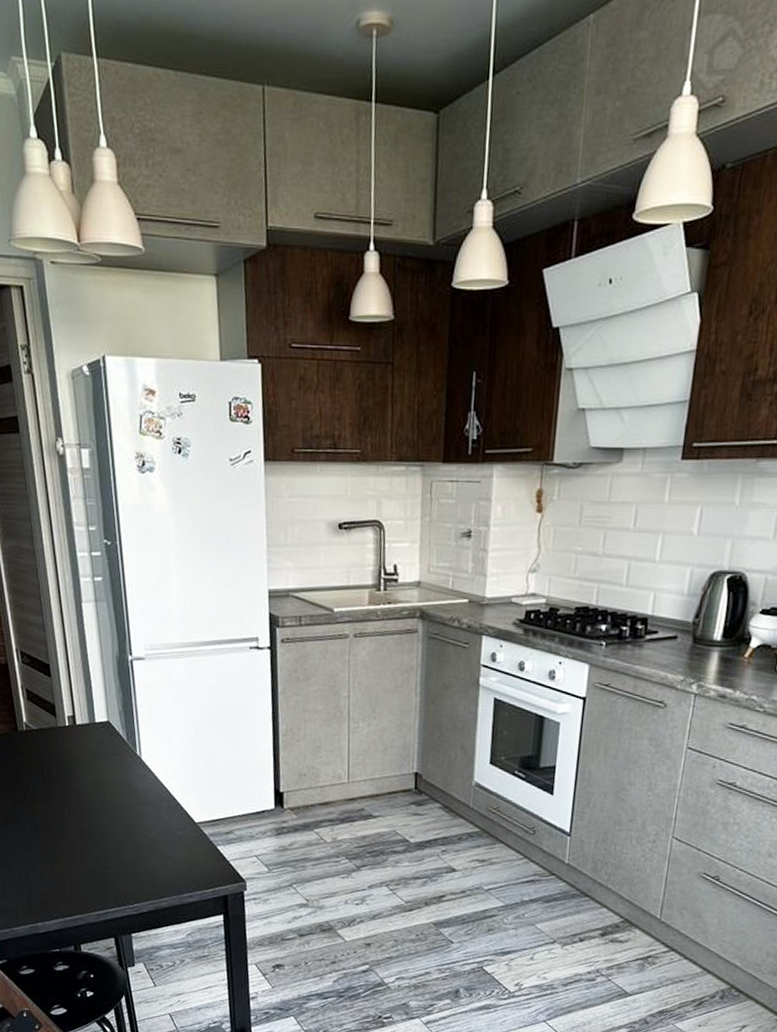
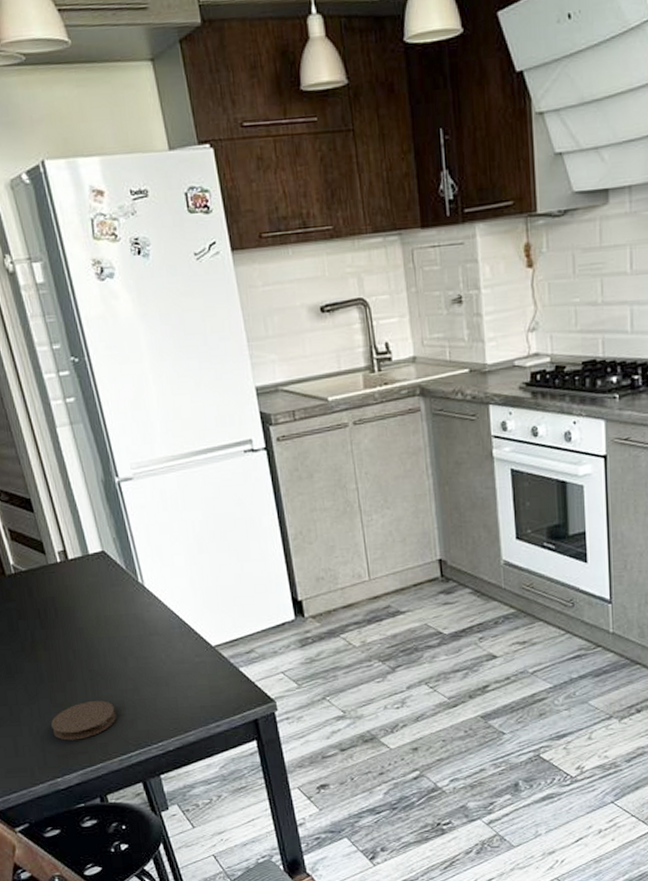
coaster: none [40,856,100,891] -> present [51,701,117,741]

